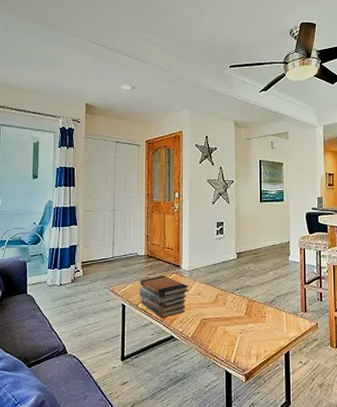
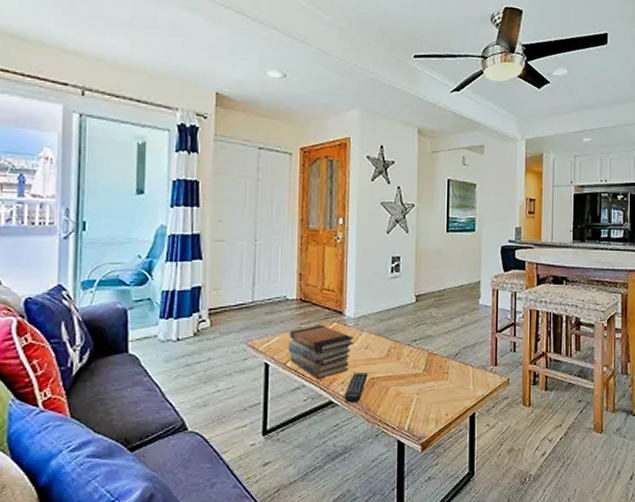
remote control: none [182,314,200,338] -> present [344,372,368,403]

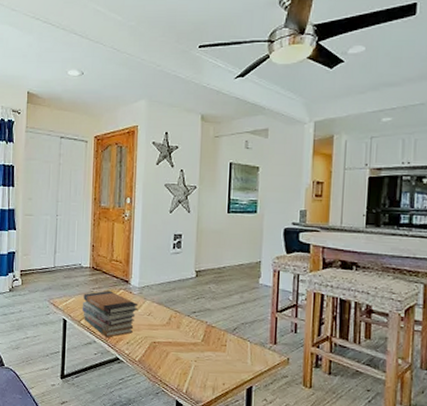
remote control: present [344,372,368,403] -> none [129,336,150,362]

